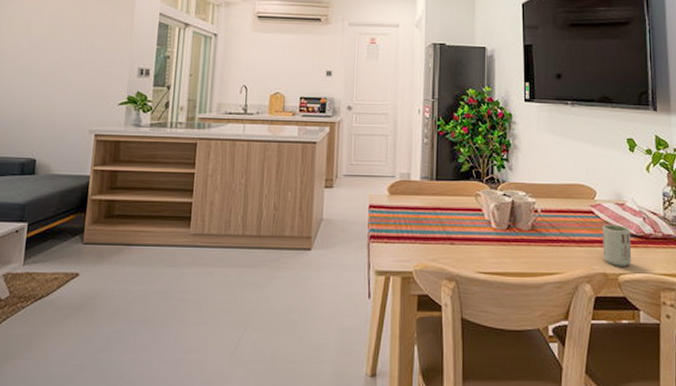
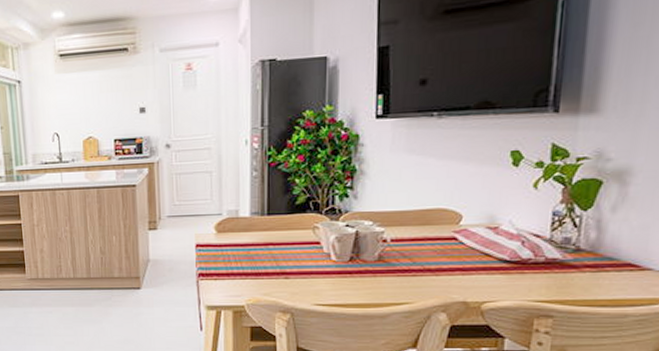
cup: present [602,224,632,266] -> none [464,251,503,294]

